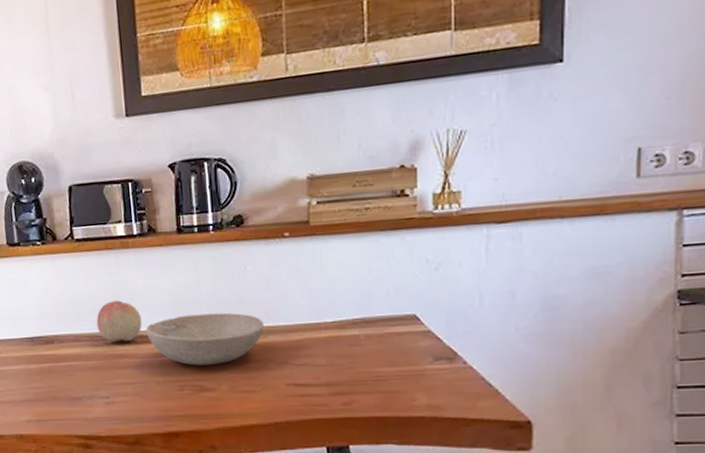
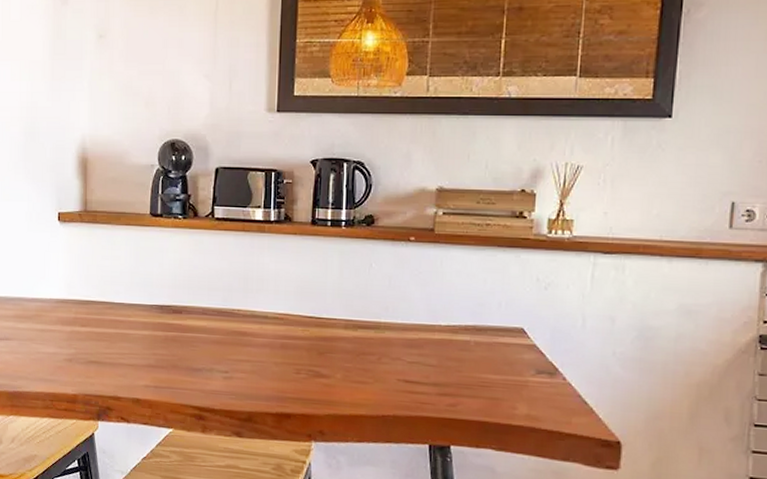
fruit: present [96,300,142,342] -> none [225,280,269,320]
bowl: present [145,312,265,366] -> none [271,302,383,353]

